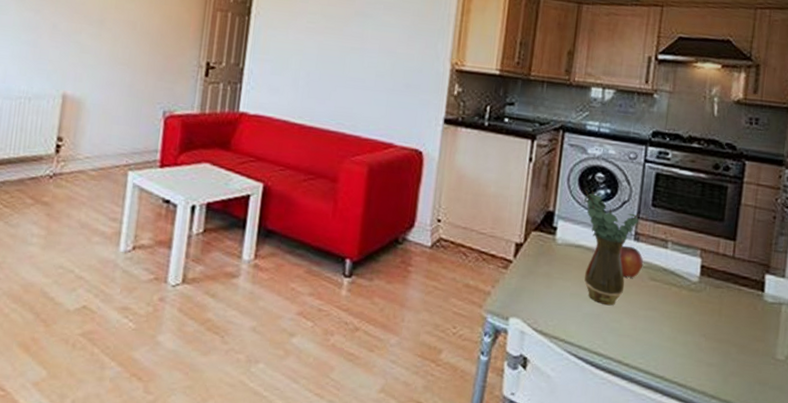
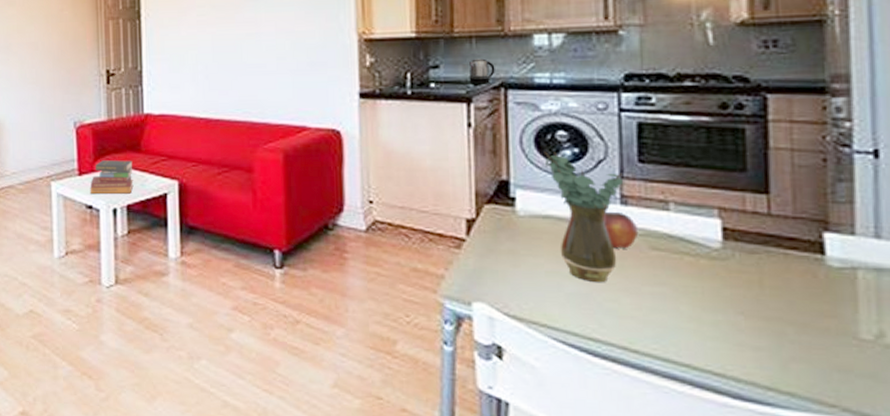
books: none [169,154,220,192] -> present [90,160,134,194]
kettle: none [536,101,558,125] -> present [469,58,495,84]

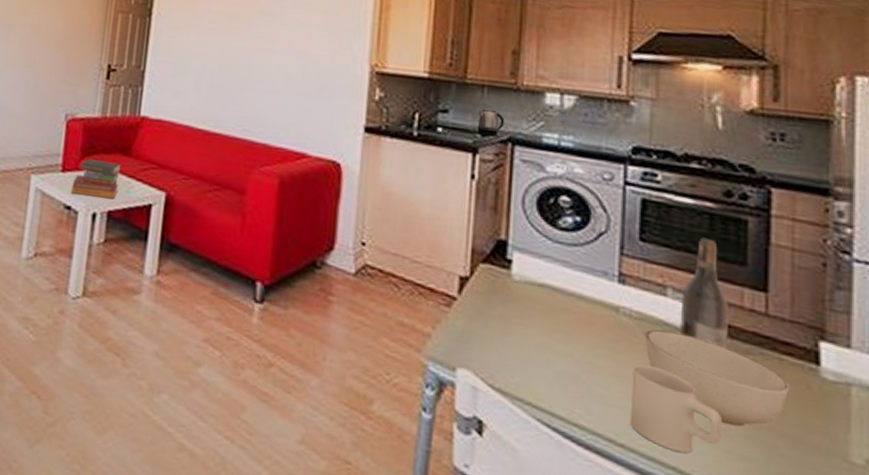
vase: present [544,152,623,283] -> none [545,216,622,365]
fruit: present [603,211,639,249] -> none [599,288,634,330]
cup: none [641,276,733,351] -> present [629,363,723,453]
bowl: none [650,242,797,321] -> present [645,329,790,426]
wine bottle: none [683,151,733,251] -> present [680,237,728,349]

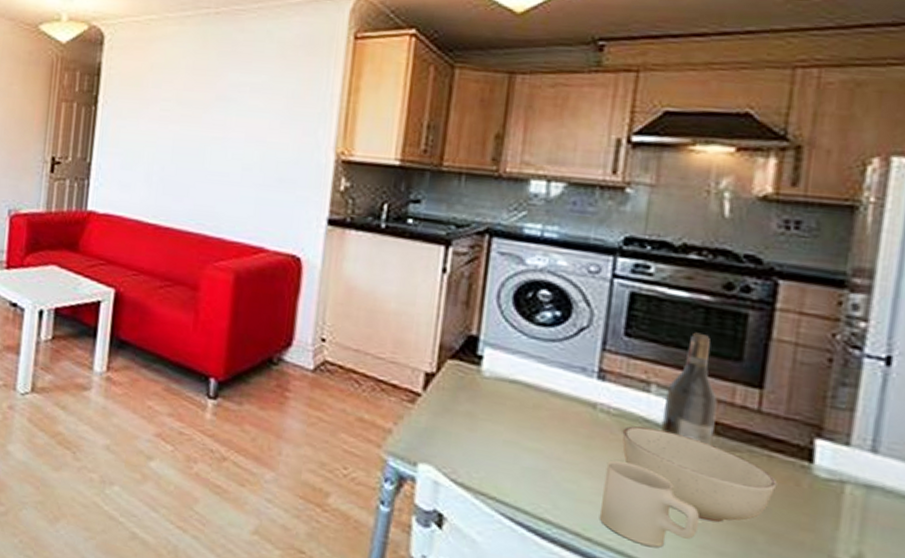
books: present [71,159,121,199] -> none [16,255,68,296]
kettle: present [477,108,505,137] -> none [451,198,483,228]

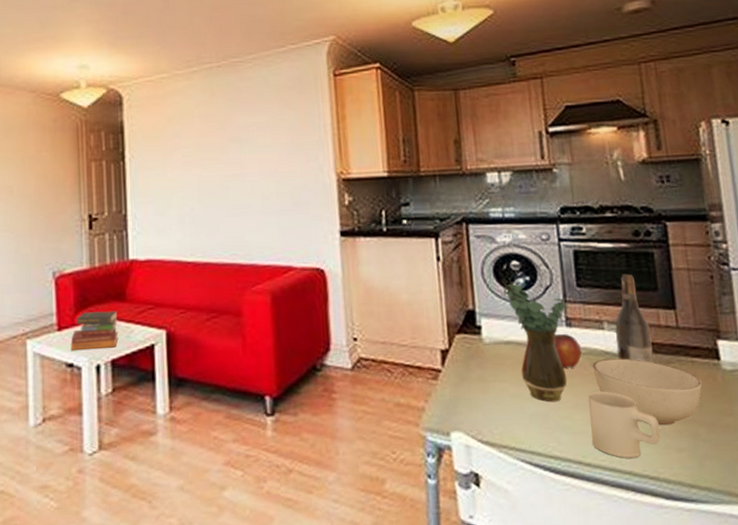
books: none [16,255,68,296] -> present [70,311,119,350]
vase: none [521,310,605,461] -> present [501,281,568,402]
fruit: none [575,384,613,427] -> present [553,333,582,368]

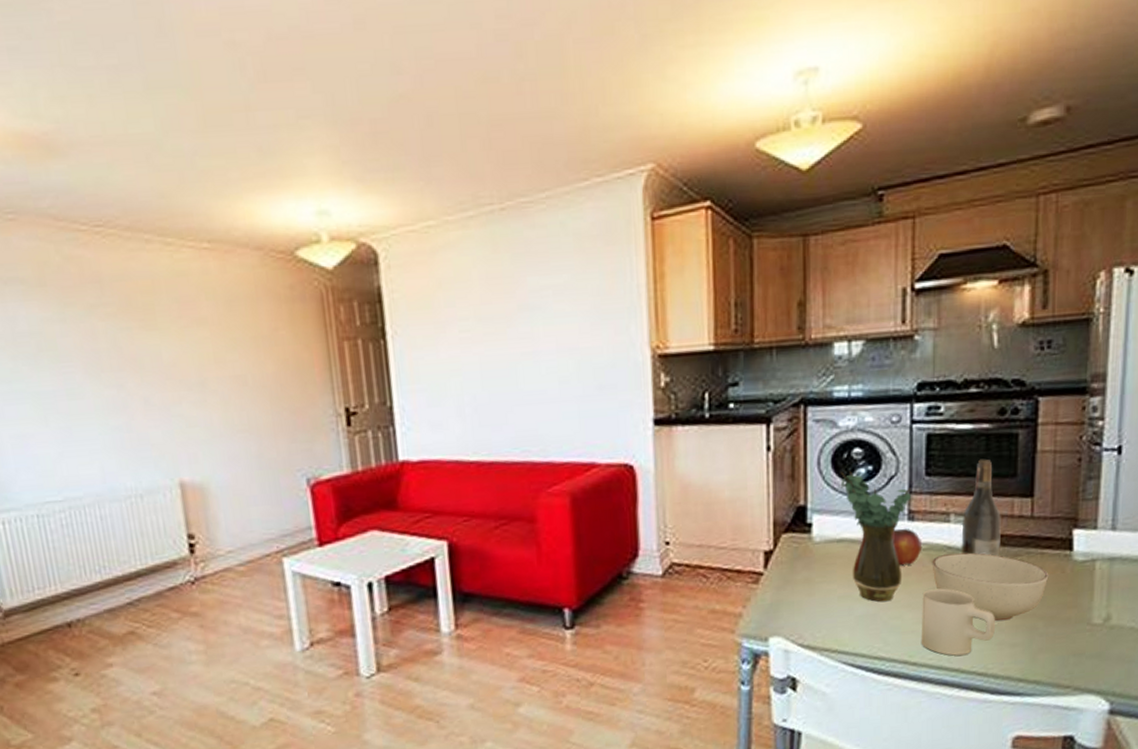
books: present [70,311,119,350] -> none [335,521,392,567]

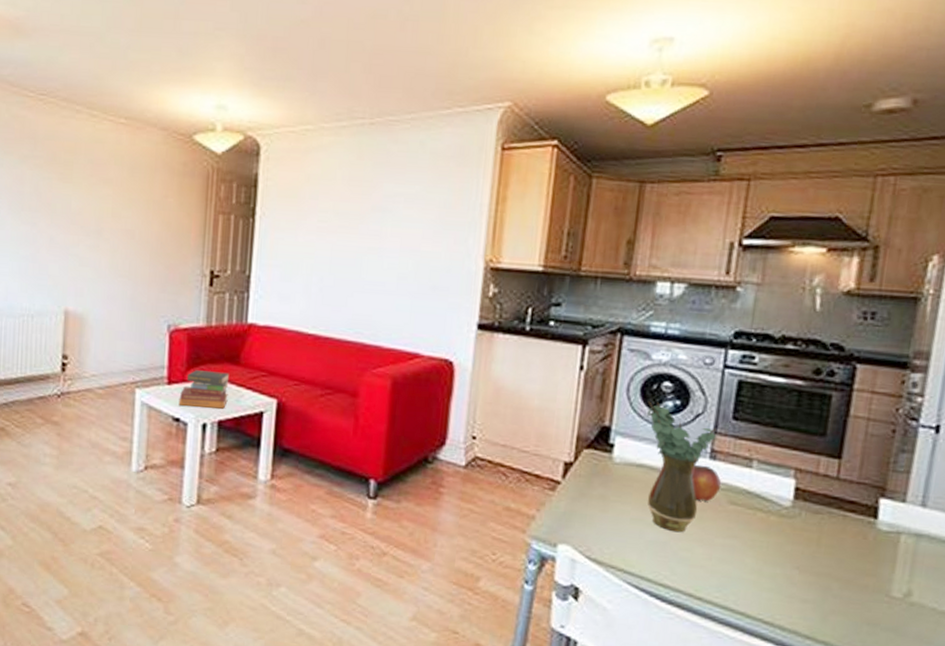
books: none [335,521,392,567] -> present [178,370,230,409]
cup: present [921,588,996,656] -> none [708,529,789,601]
bowl: present [932,552,1049,621] -> none [728,497,850,575]
wine bottle: present [961,458,1001,556] -> none [760,413,806,510]

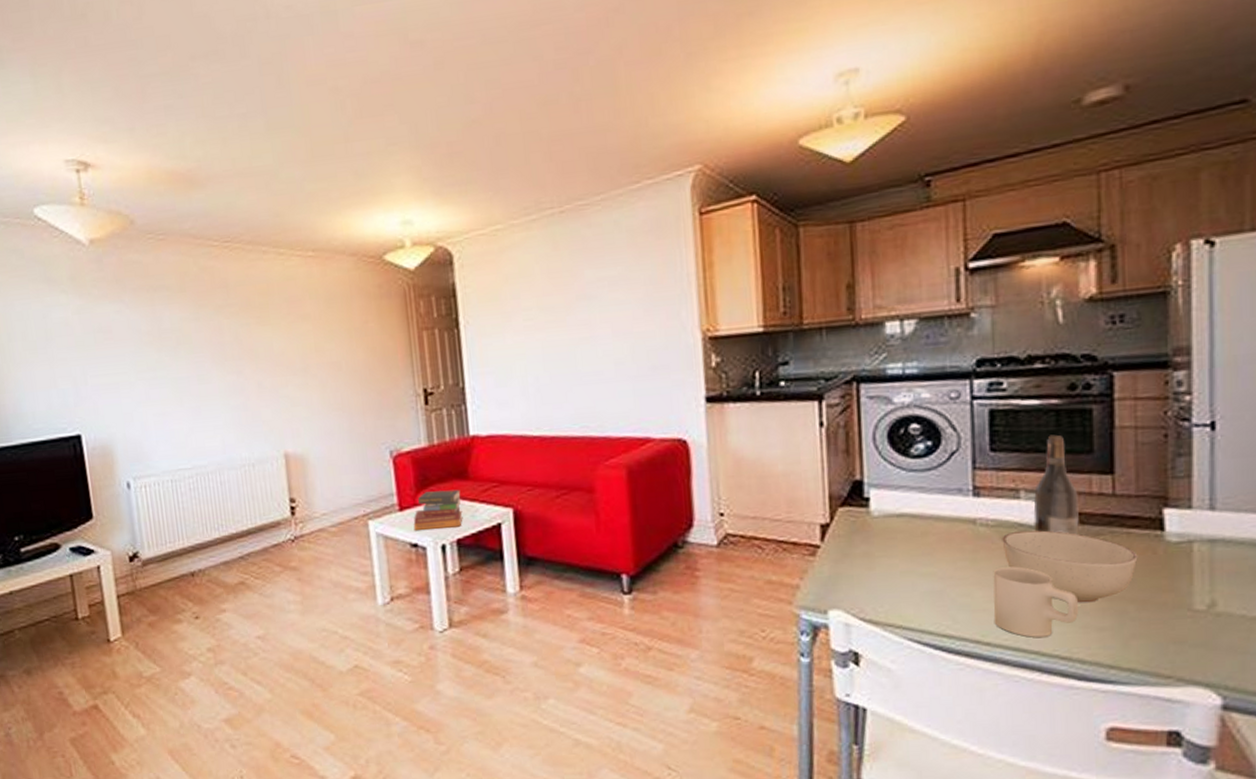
vase: present [647,401,716,533] -> none [897,446,975,579]
fruit: present [691,464,722,501] -> none [956,504,991,542]
cup: none [708,529,789,601] -> present [993,566,1079,638]
bowl: none [728,497,850,575] -> present [1002,530,1138,603]
wine bottle: none [760,413,806,510] -> present [1033,434,1079,535]

